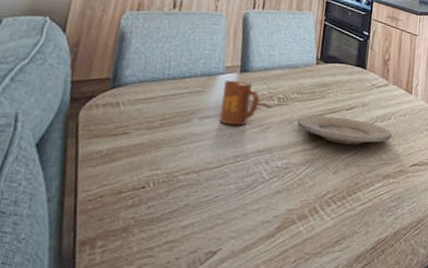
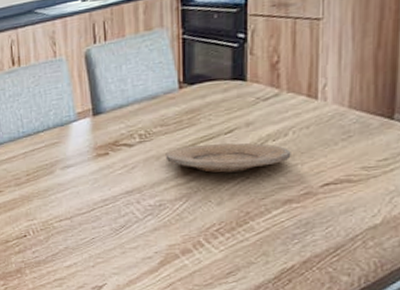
mug: present [220,80,260,126] -> none [79,124,119,171]

